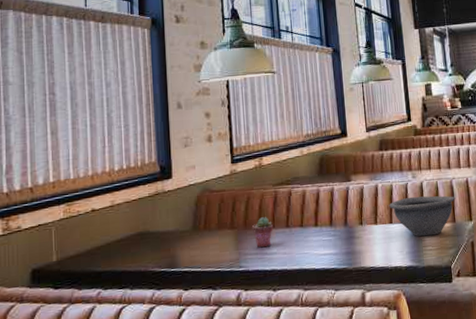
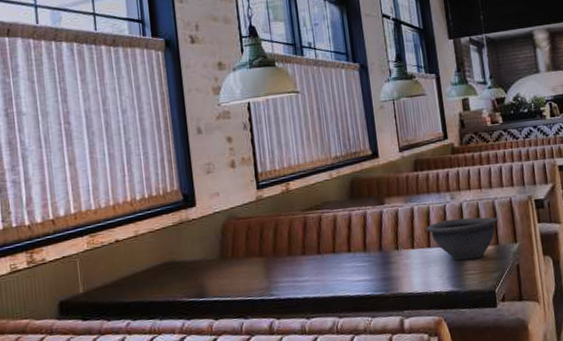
potted succulent: present [251,217,273,248] -> none [281,243,304,276]

